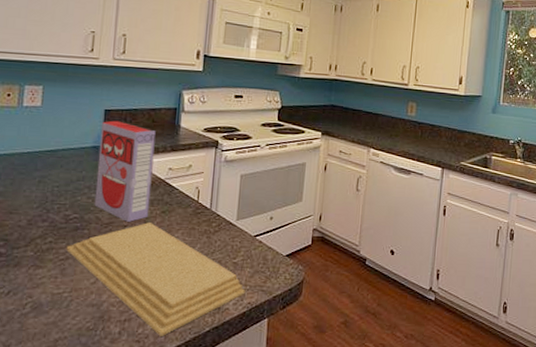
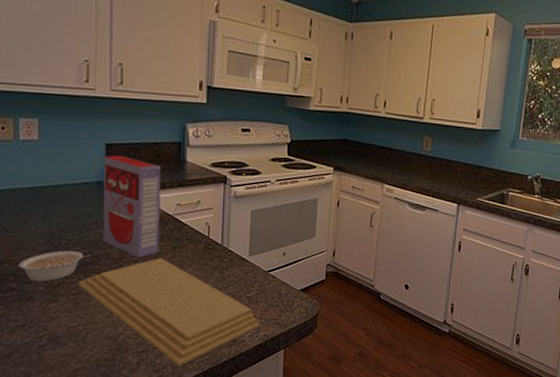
legume: none [10,215,83,248] -> present [19,250,92,282]

